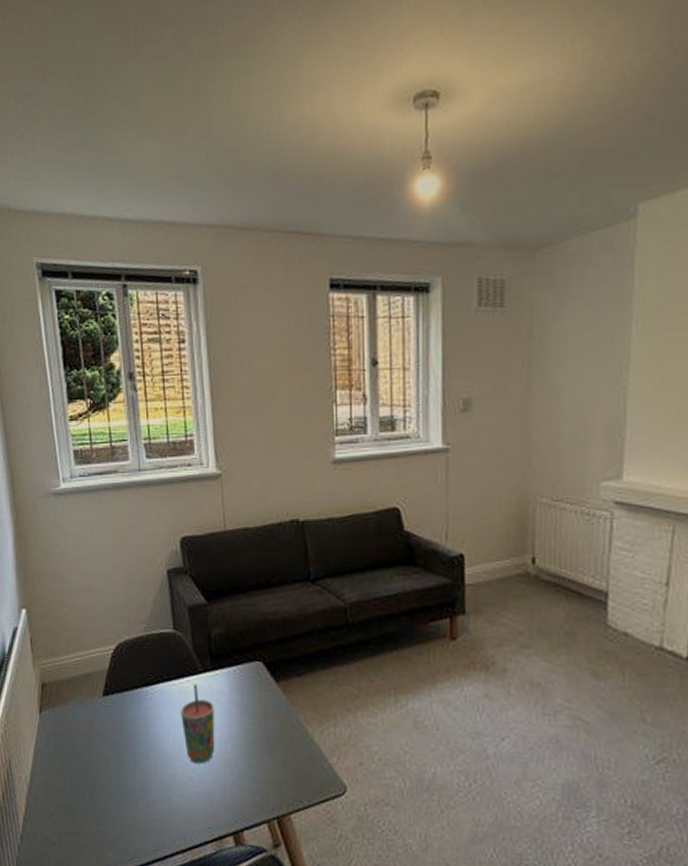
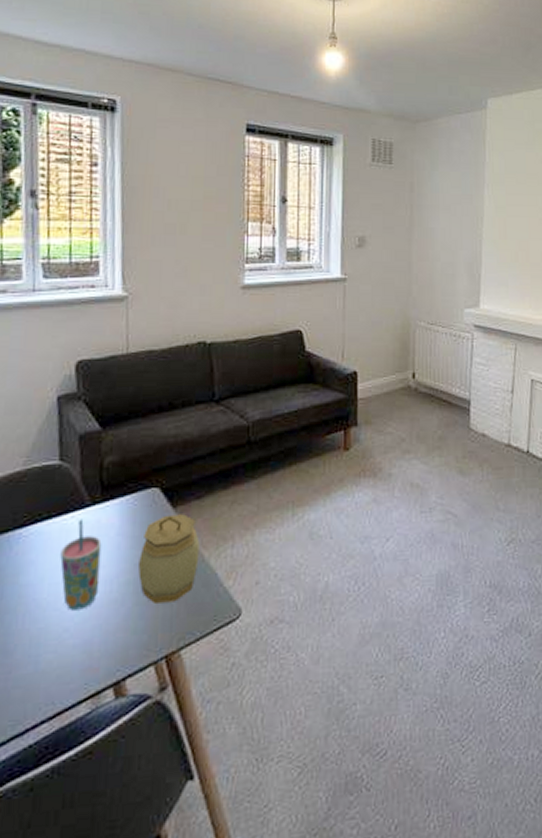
jar: none [248,688,303,770] -> present [138,514,200,603]

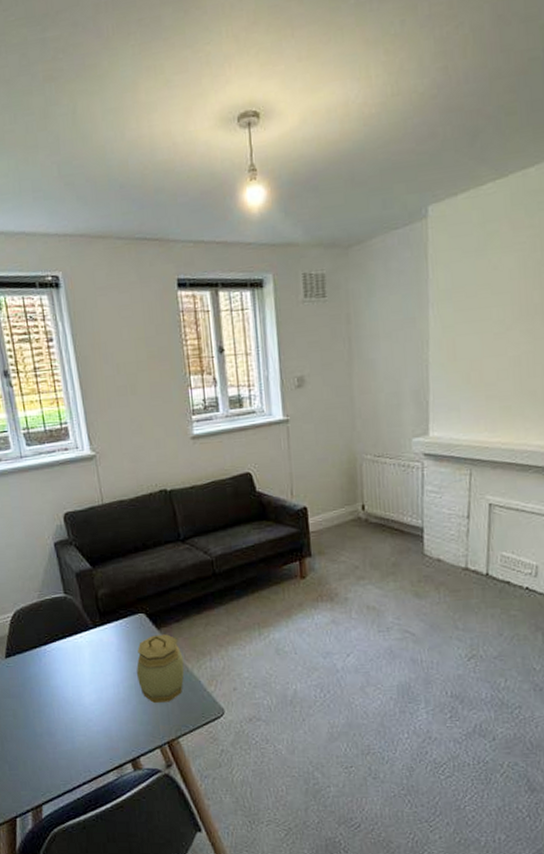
cup: present [60,519,102,611] -> none [76,638,110,706]

